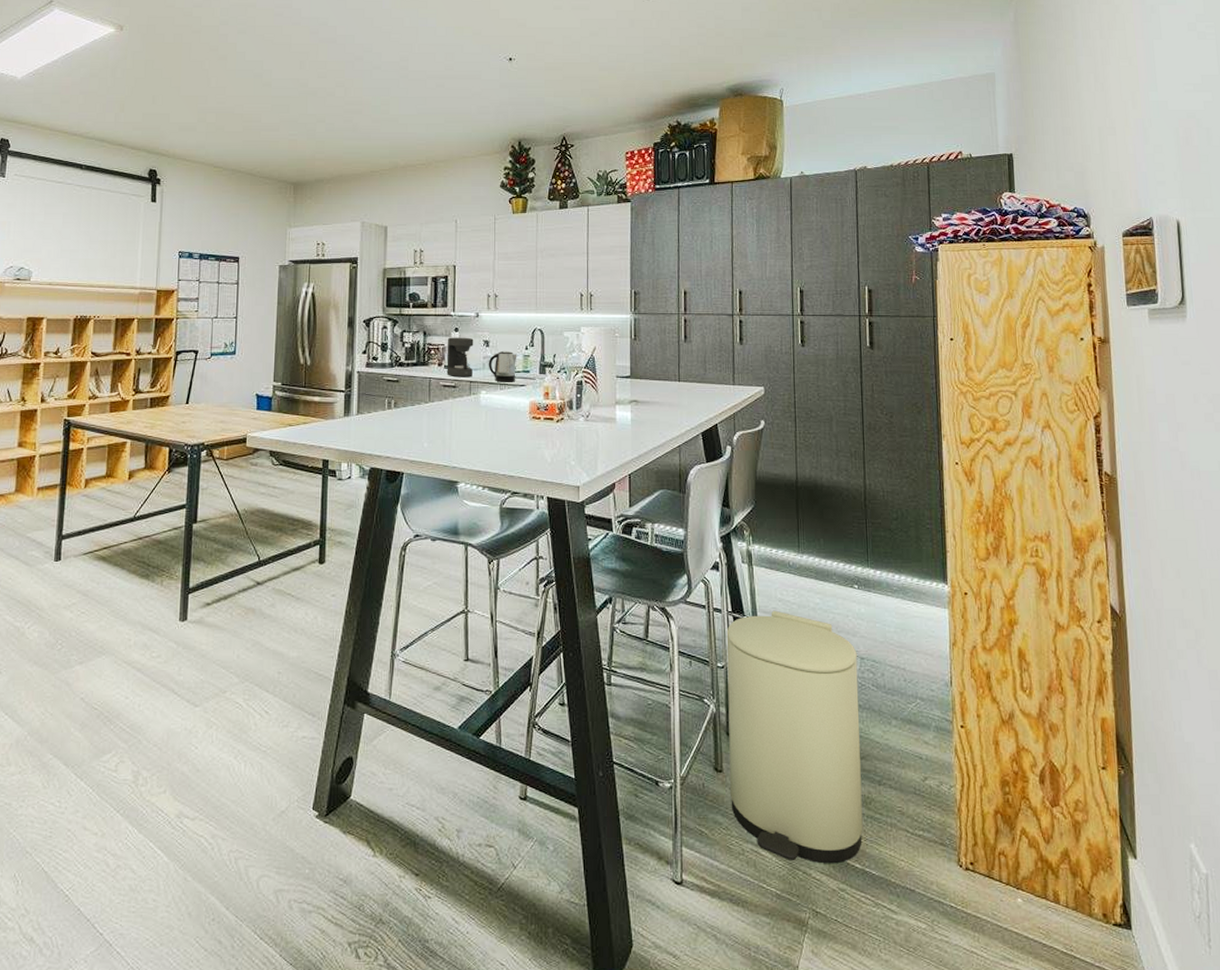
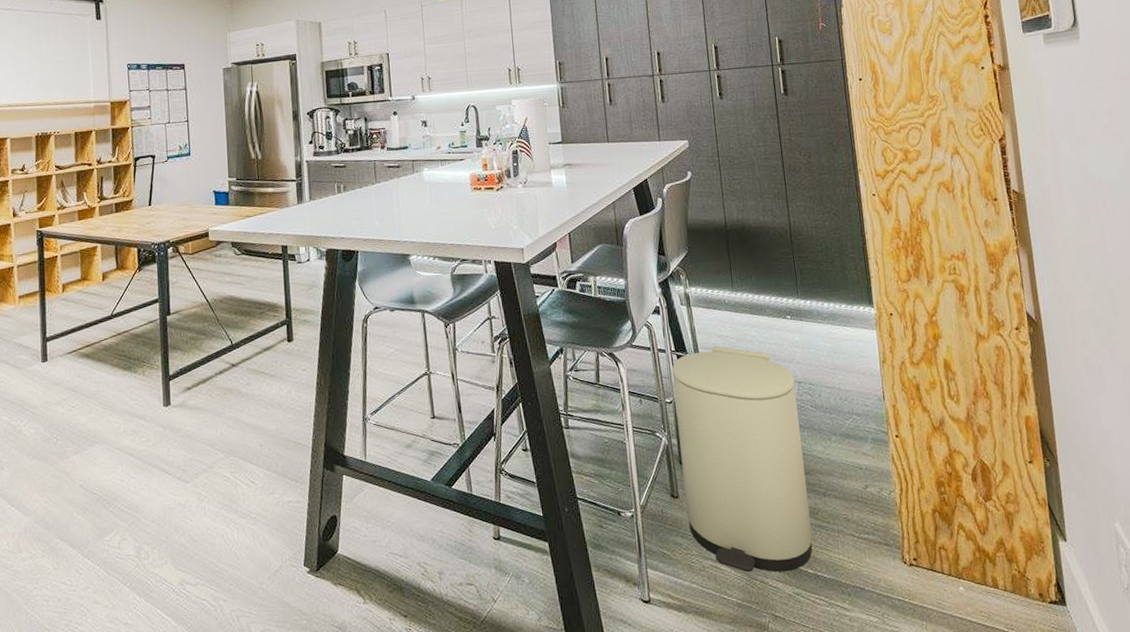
coffee maker: present [447,337,474,378] -> none [387,119,414,158]
kettle: present [488,350,517,382] -> none [427,128,455,159]

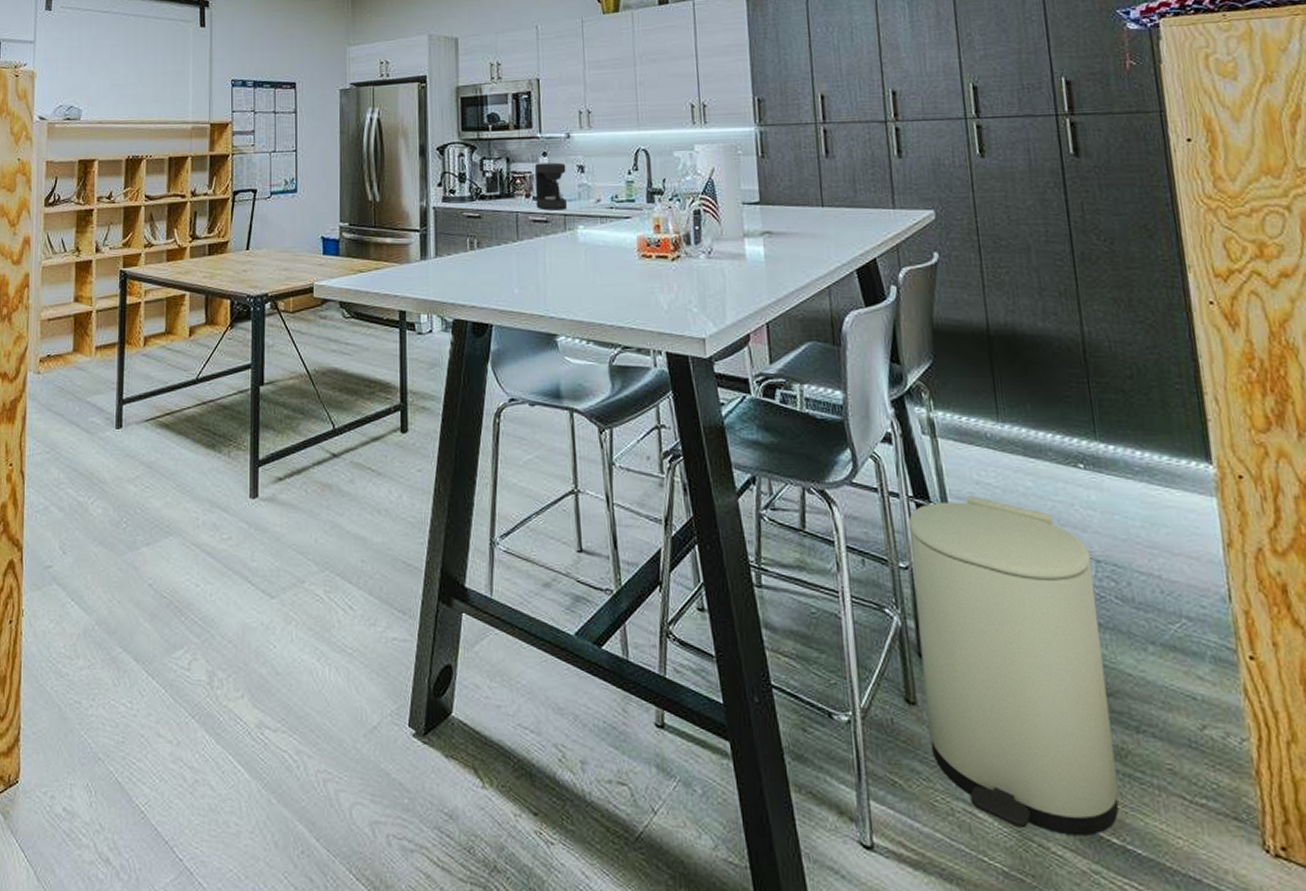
coffee maker: none [387,119,414,158] -> present [534,162,567,211]

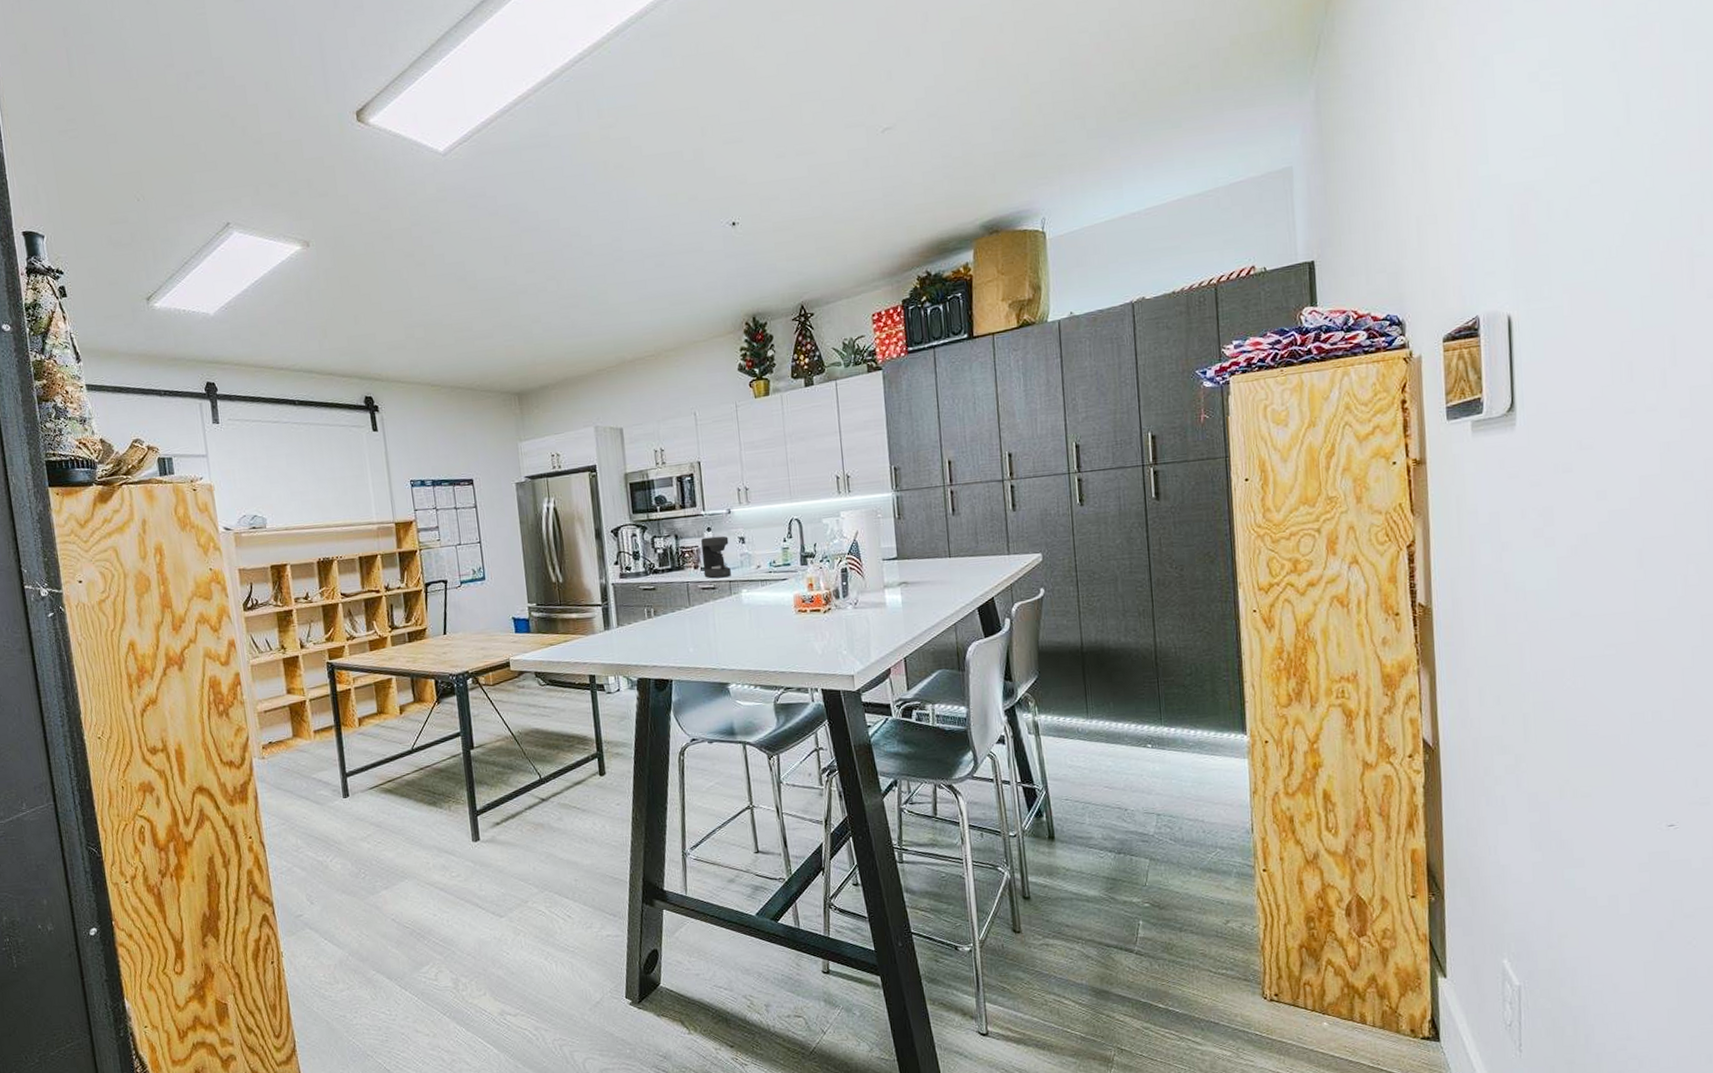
pedal bin: present [908,495,1119,836] -> none [1016,776,1165,1006]

